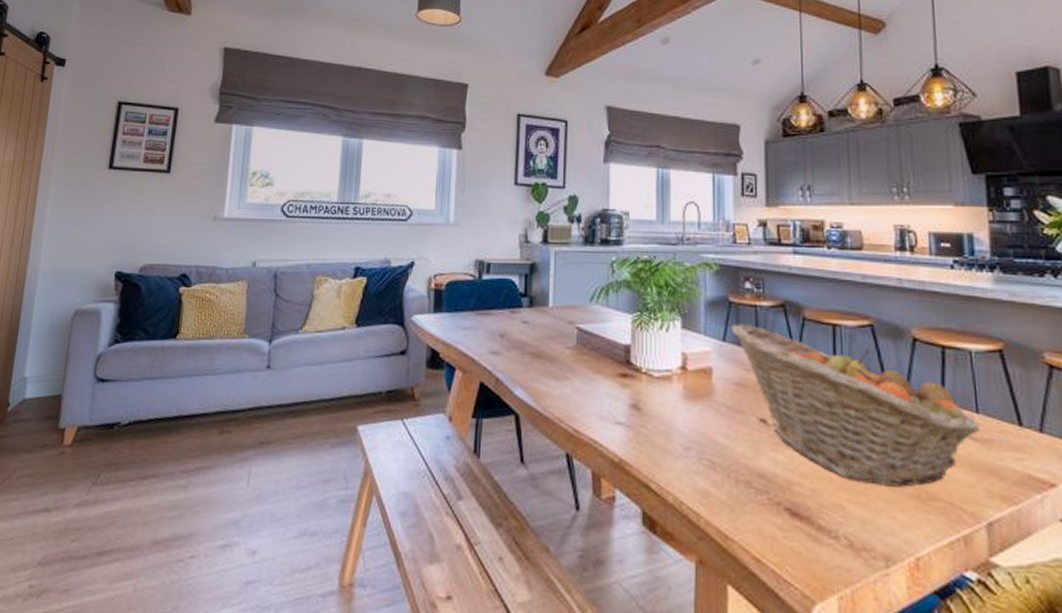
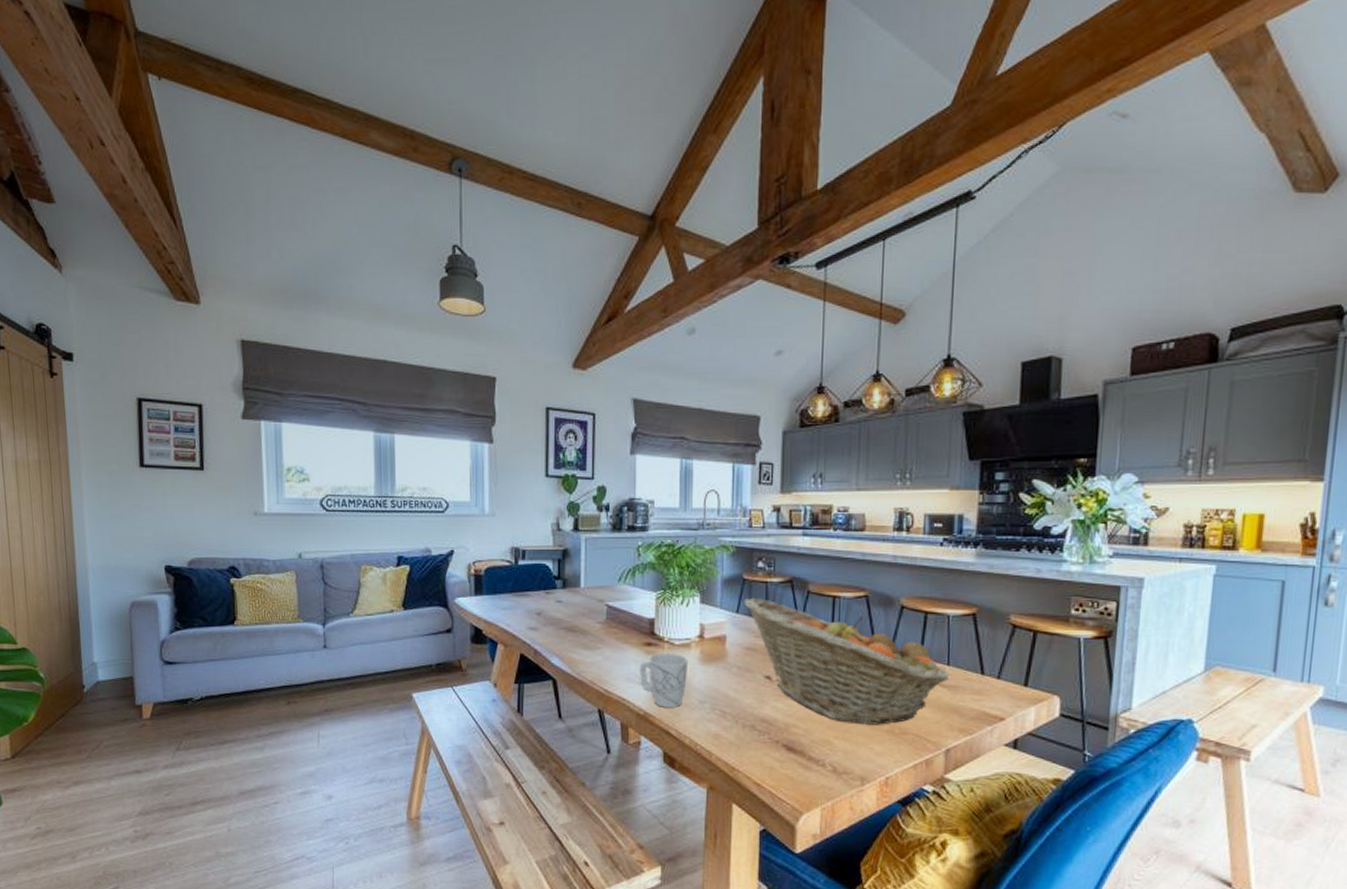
mug: none [613,386,670,455] -> present [639,652,689,708]

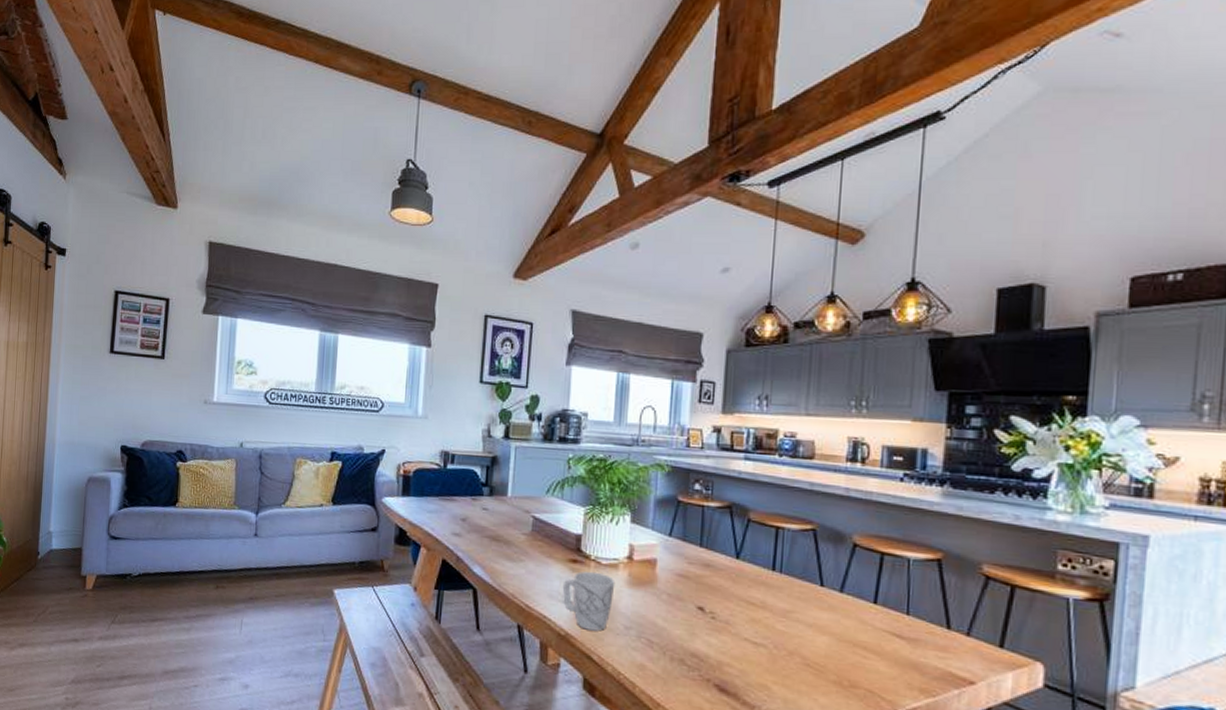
fruit basket: present [743,597,950,725] -> none [677,521,909,675]

